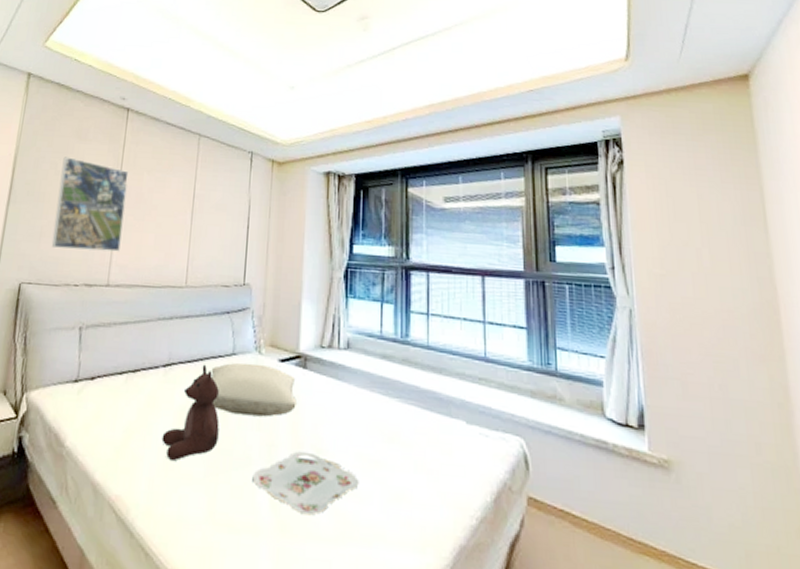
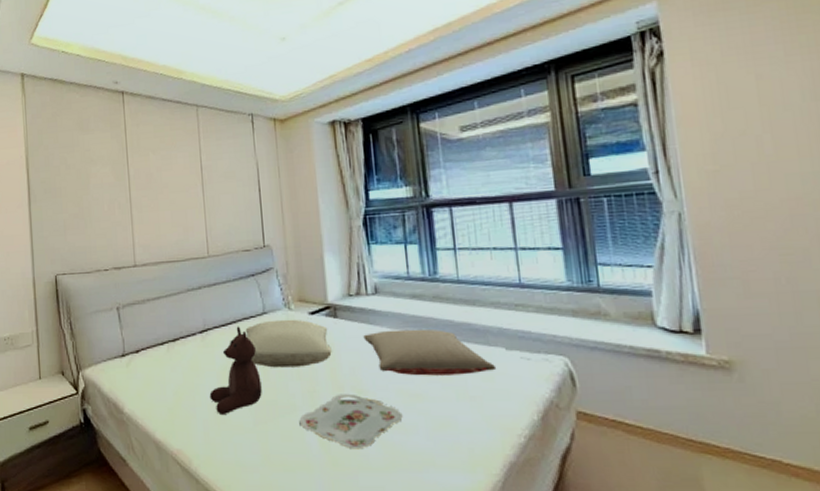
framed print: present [51,157,129,252] -> none [71,150,140,238]
pillow: none [330,388,456,446] -> present [363,329,497,376]

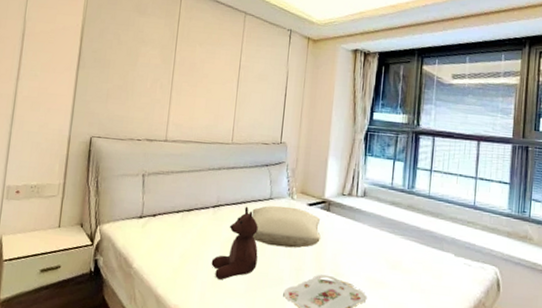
pillow: present [363,329,497,376] -> none [348,227,445,272]

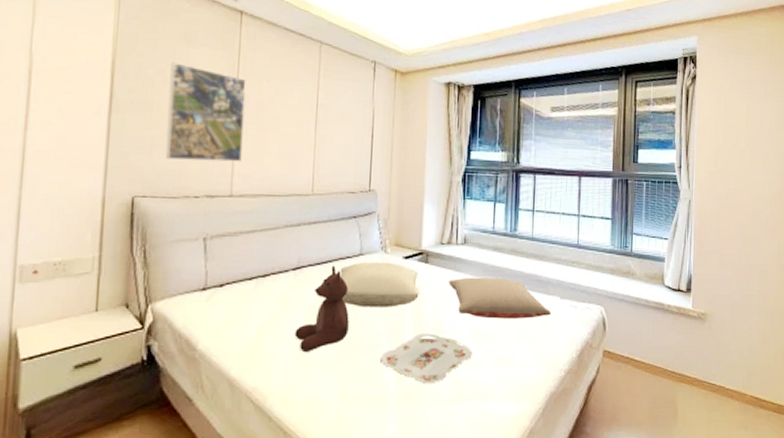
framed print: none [117,29,183,113] -> present [165,62,246,162]
pillow: none [348,227,445,272] -> present [449,277,552,319]

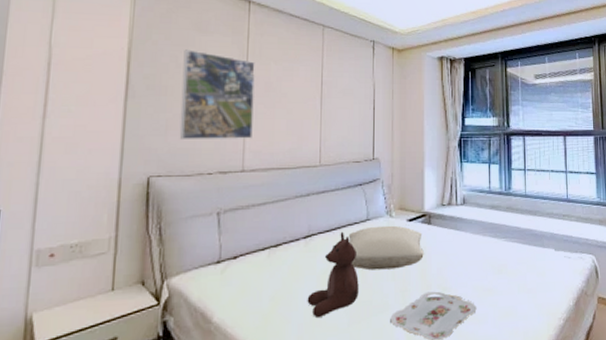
pillow: present [449,277,552,319] -> none [451,234,548,274]

